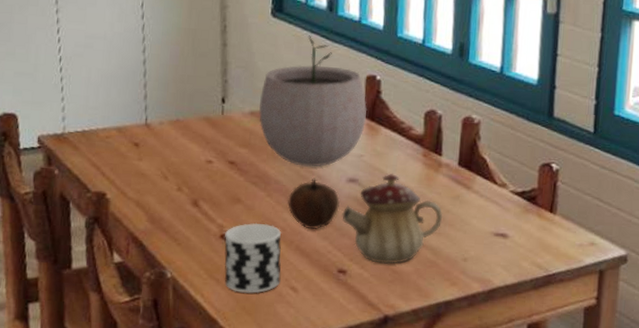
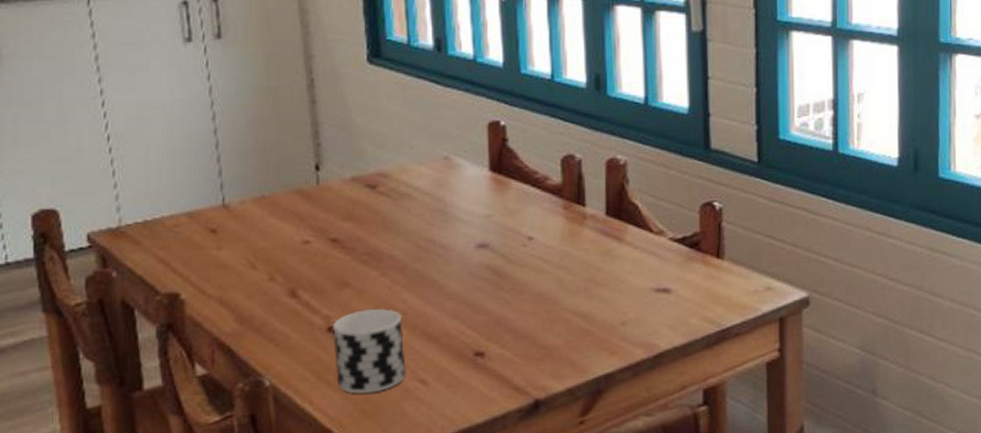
plant pot: present [258,35,368,167] -> none [361,81,493,236]
fruit: present [287,178,340,230] -> none [407,247,469,309]
teapot: present [342,173,443,264] -> none [473,232,594,340]

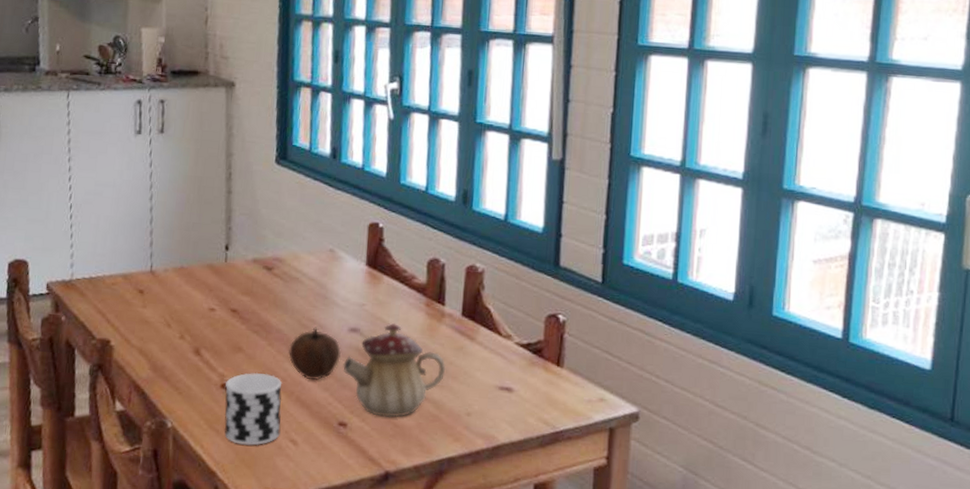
fruit: none [407,247,469,309] -> present [288,327,341,381]
teapot: none [473,232,594,340] -> present [343,322,446,418]

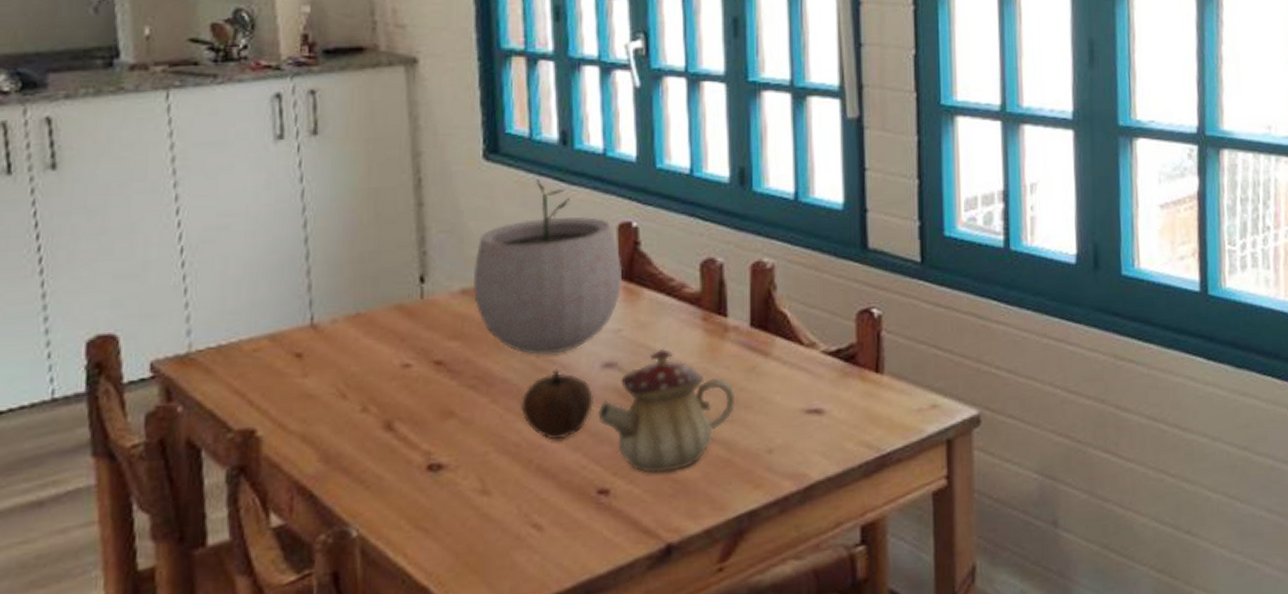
cup: present [224,372,282,446] -> none [434,441,518,544]
plant pot: none [261,183,370,316] -> present [472,179,623,355]

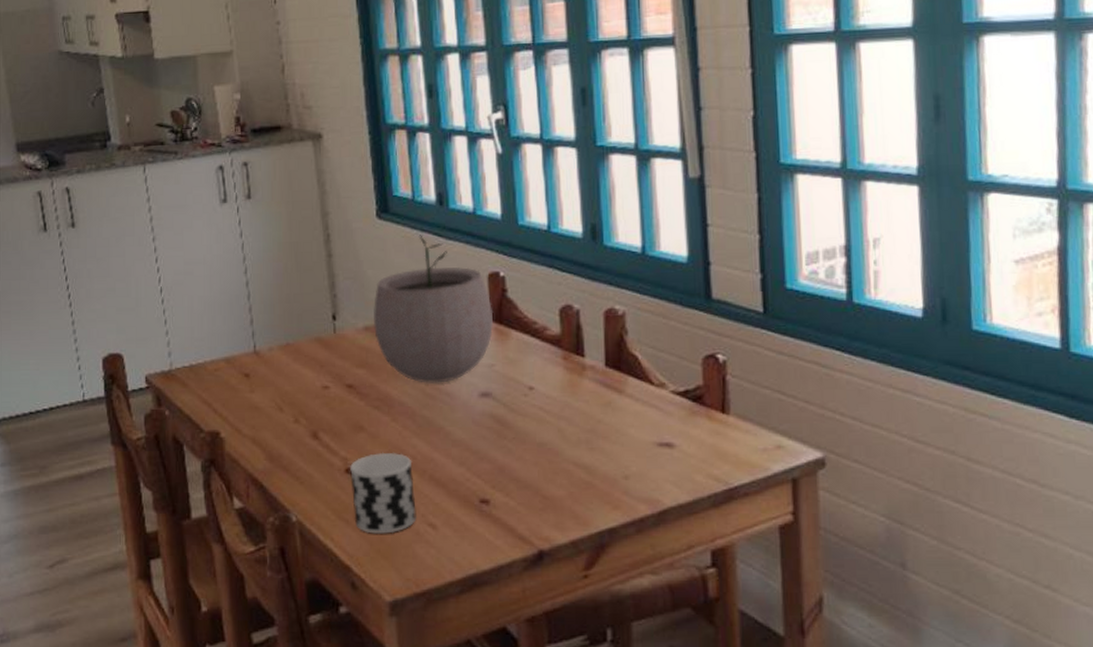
cup: none [434,441,518,544] -> present [350,452,417,534]
fruit: present [521,368,593,440] -> none [415,395,474,455]
teapot: present [598,348,736,474] -> none [478,382,595,489]

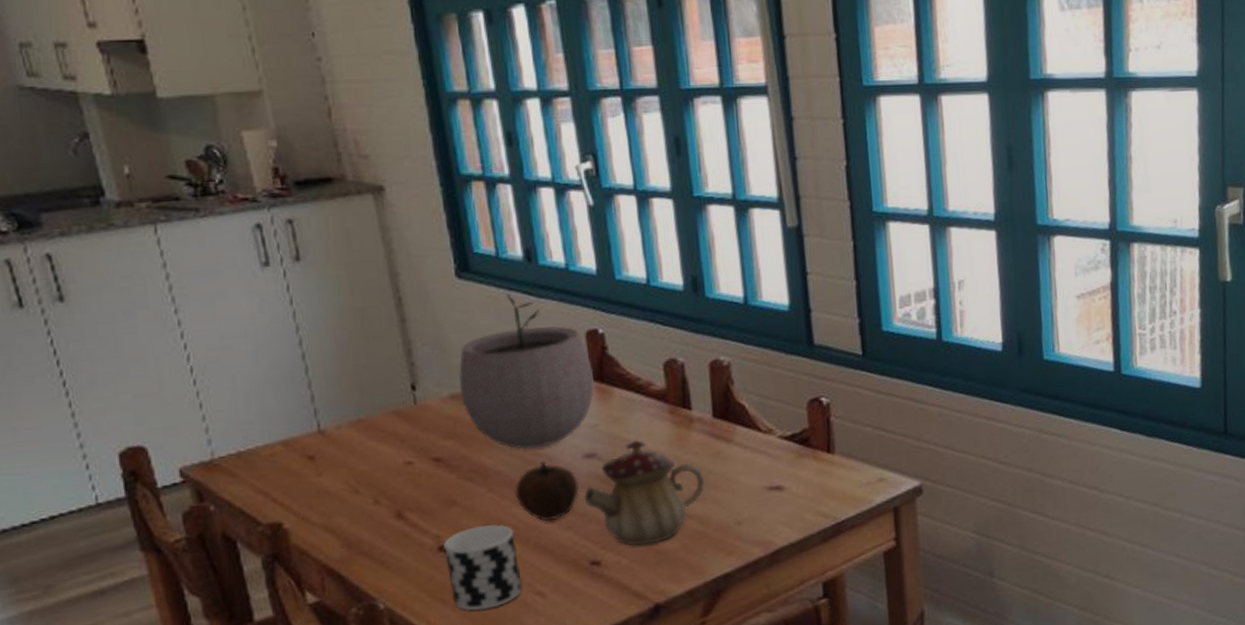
fruit: none [415,395,474,455] -> present [514,460,580,522]
teapot: none [478,382,595,489] -> present [584,439,706,547]

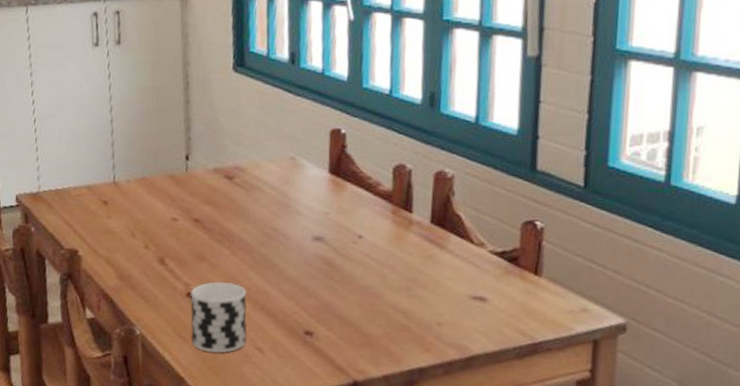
plant pot: present [459,294,594,449] -> none [221,89,333,225]
fruit: present [514,460,580,522] -> none [252,236,305,290]
teapot: present [584,439,706,547] -> none [307,231,415,327]

